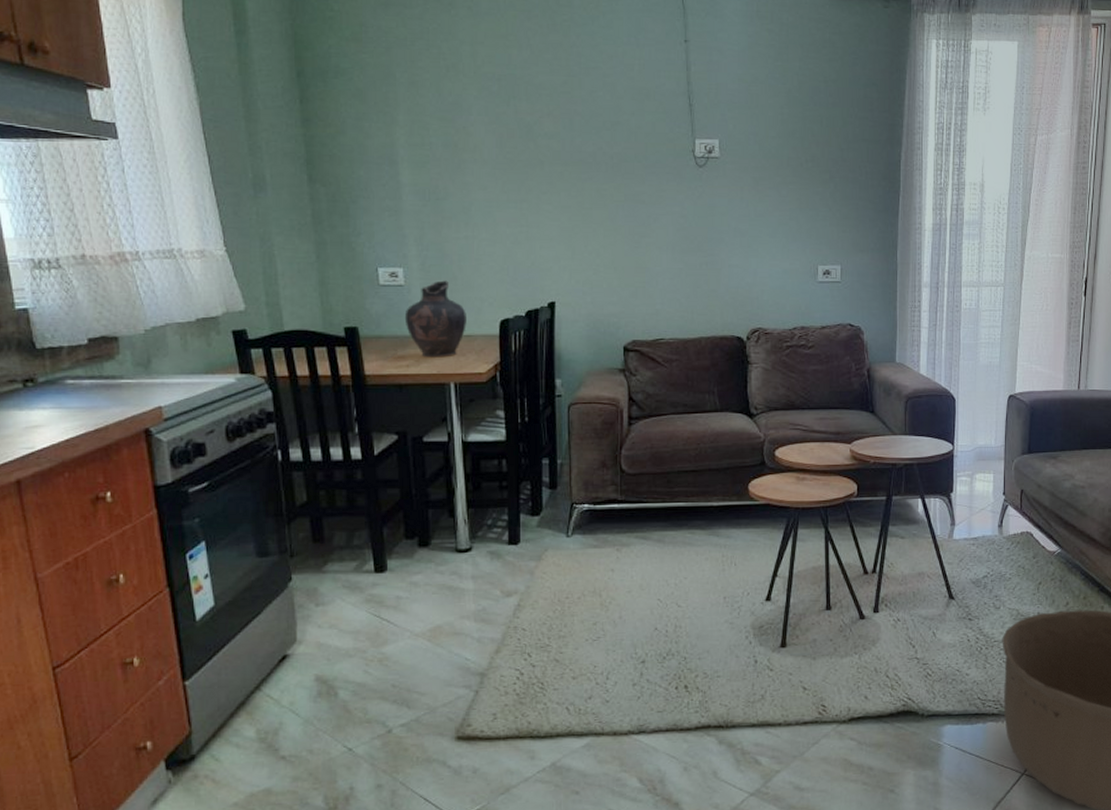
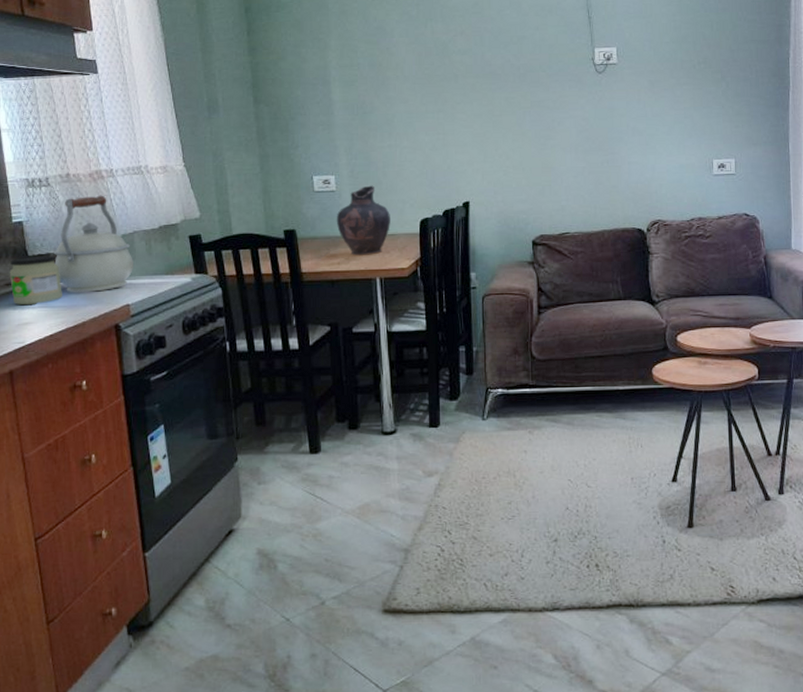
jar: none [13,348,81,404] -> present [9,255,63,305]
kettle: none [67,281,167,393] -> present [53,195,134,293]

